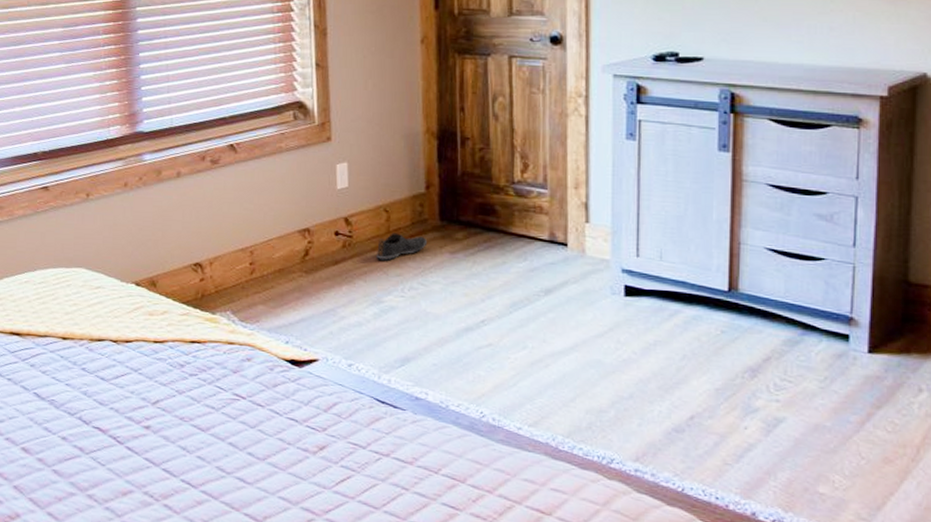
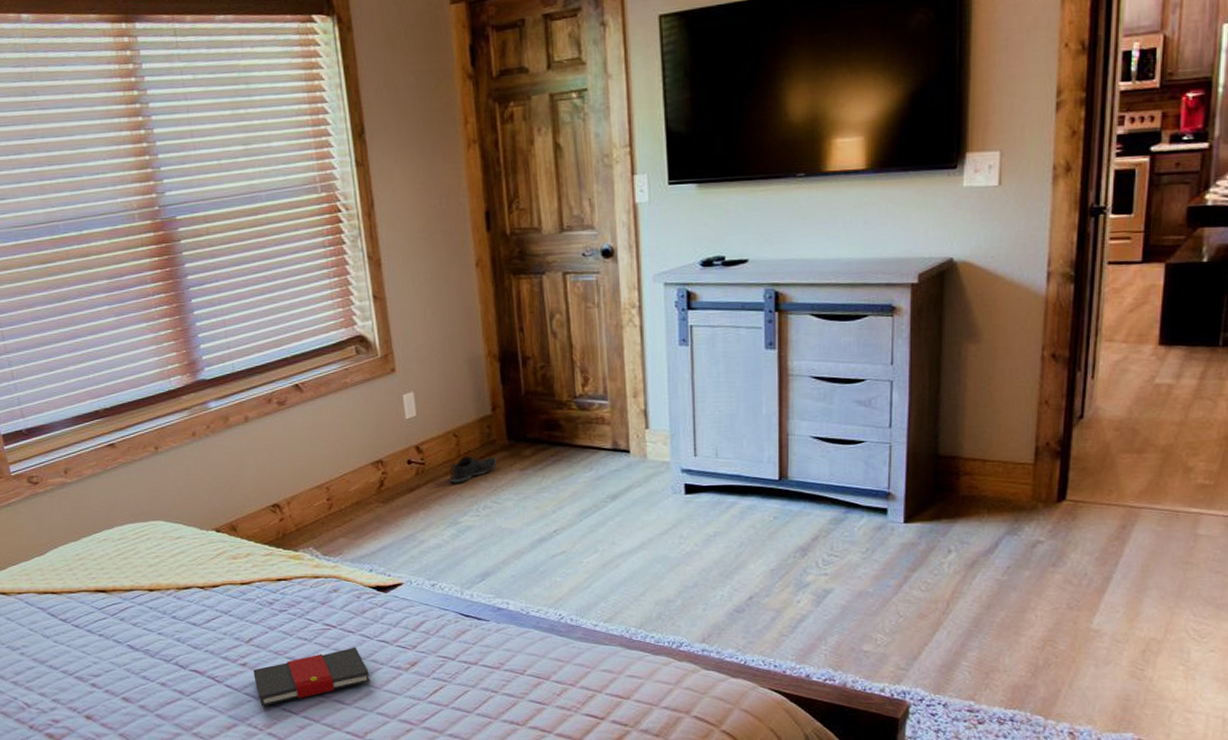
book: none [156,421,276,475] -> present [253,646,370,707]

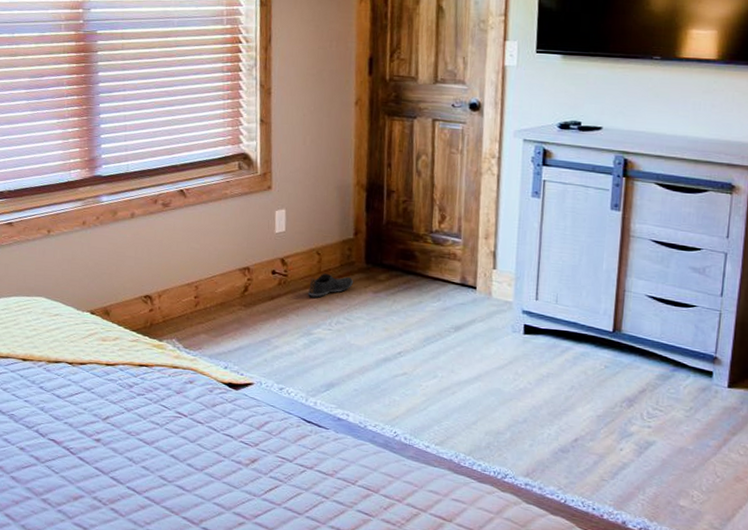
book: present [253,646,370,707] -> none [105,437,212,483]

